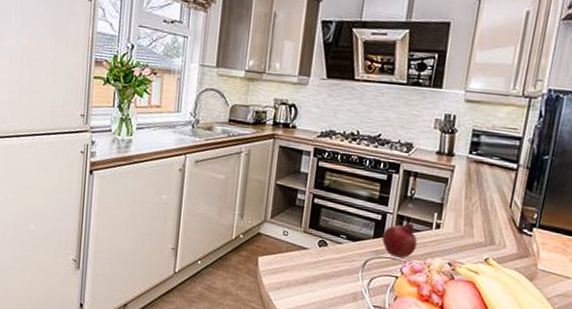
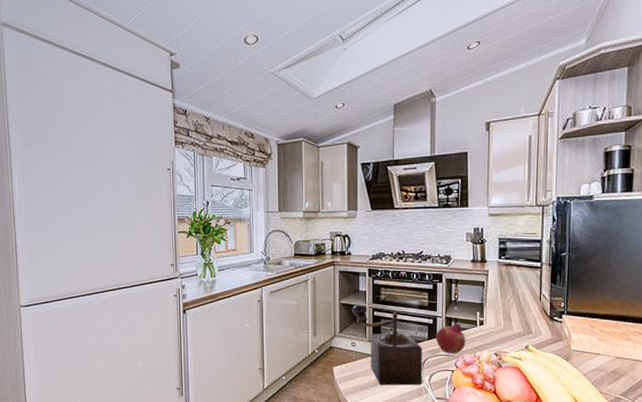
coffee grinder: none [288,186,366,289] -> present [352,303,423,386]

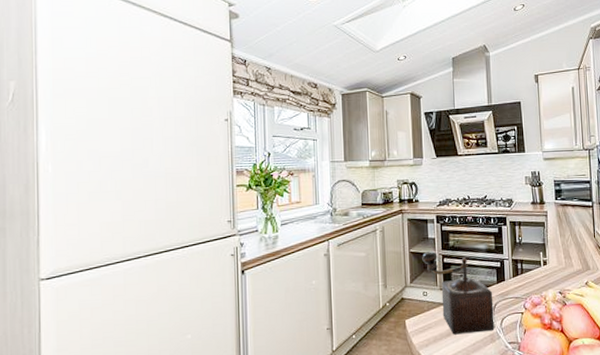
fruit: present [435,323,466,354] -> none [504,264,533,296]

